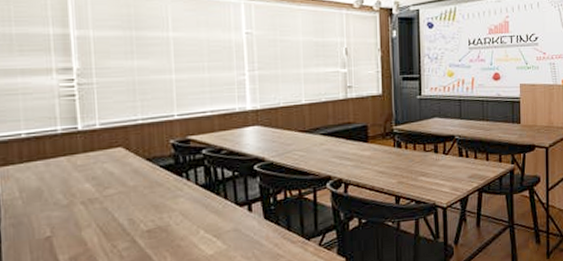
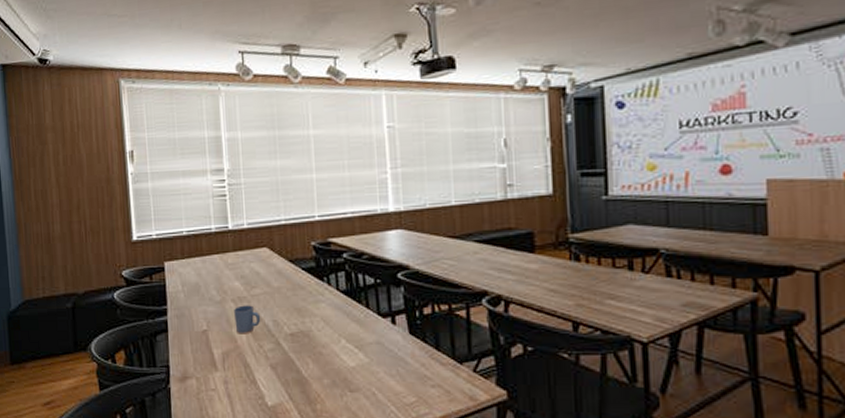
mug: none [84,206,115,237] -> present [234,305,261,334]

